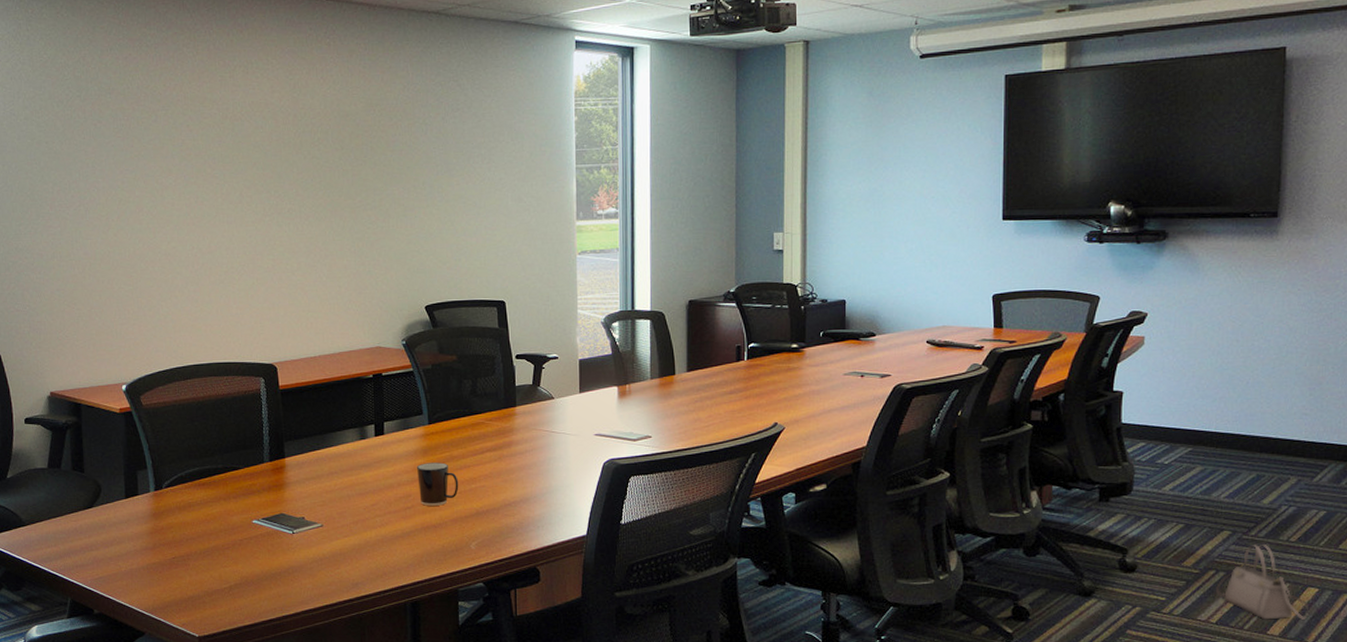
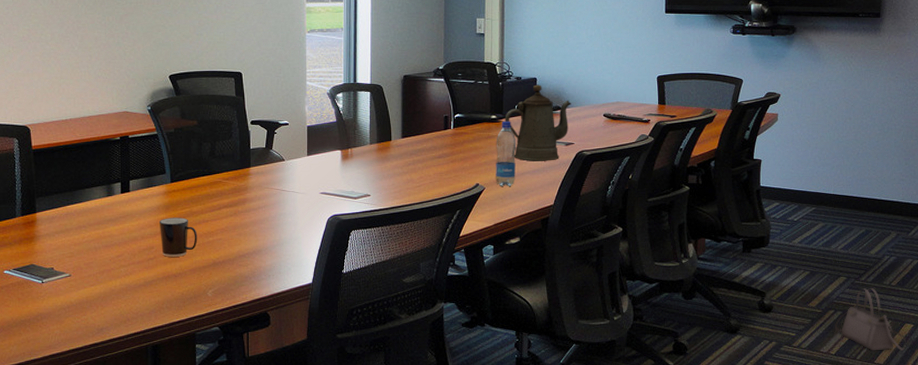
bottle: none [797,350,822,427] -> present [496,121,517,187]
coffee pot: none [807,307,888,397] -> present [505,84,572,161]

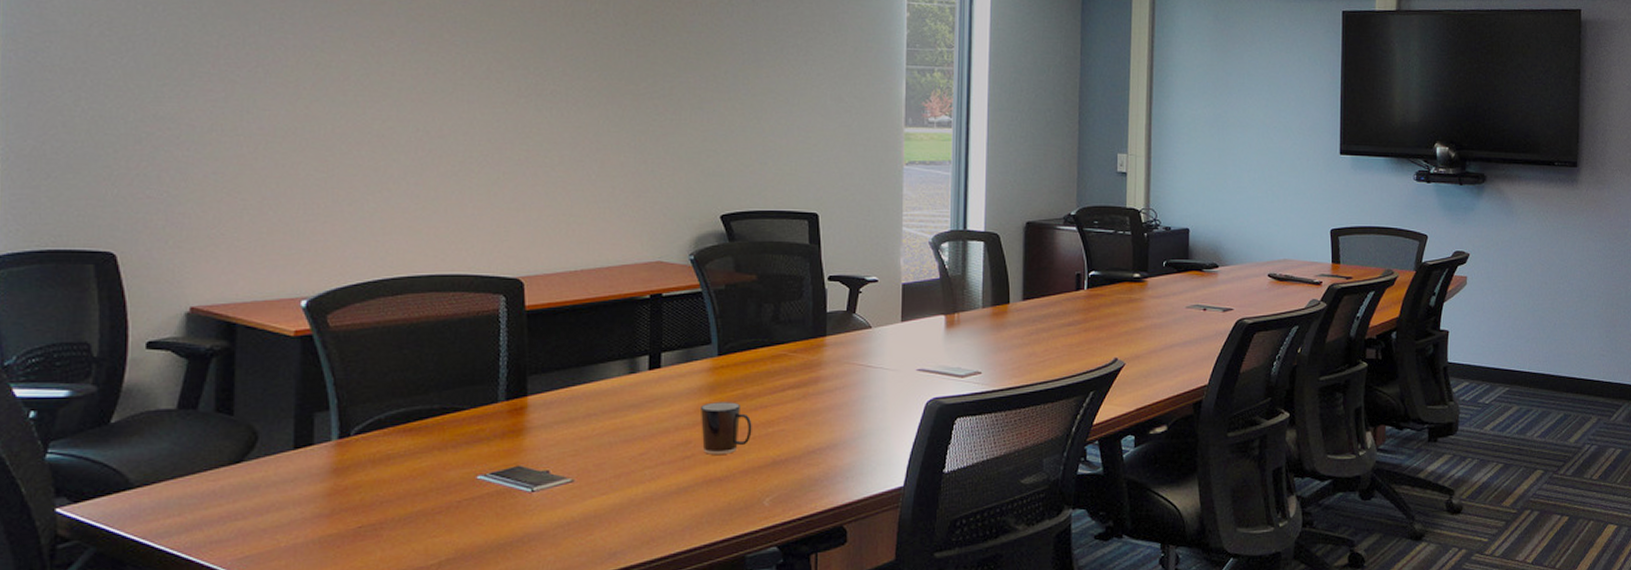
bottle: present [496,121,517,187] -> none [1138,280,1164,363]
coffee pot: present [505,84,572,161] -> none [1150,236,1231,331]
handbag: present [834,288,906,352] -> none [1530,483,1609,558]

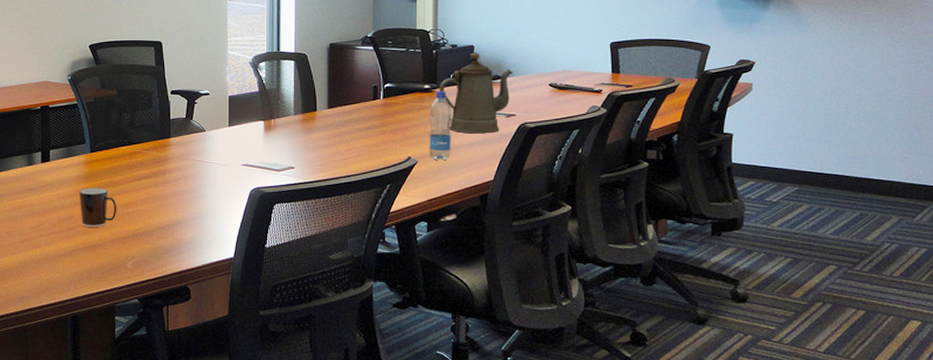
bottle: none [1138,280,1164,363] -> present [429,90,452,161]
coffee pot: none [1150,236,1231,331] -> present [439,52,513,134]

